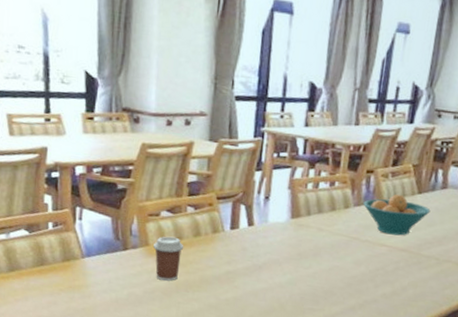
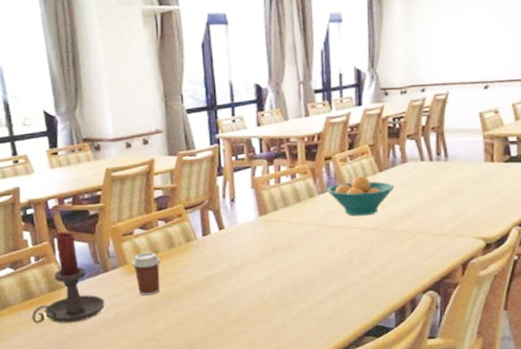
candle holder: none [41,201,119,297] -> present [32,232,105,324]

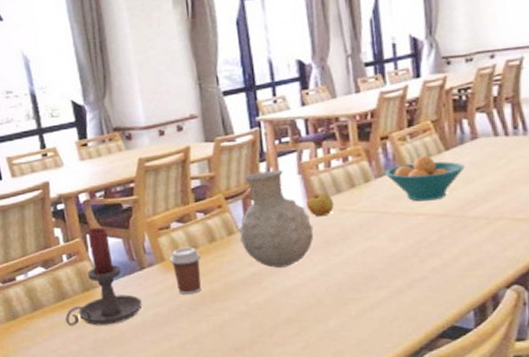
vase: none [196,183,263,273] -> present [238,169,314,268]
apple: none [258,205,282,228] -> present [307,192,334,217]

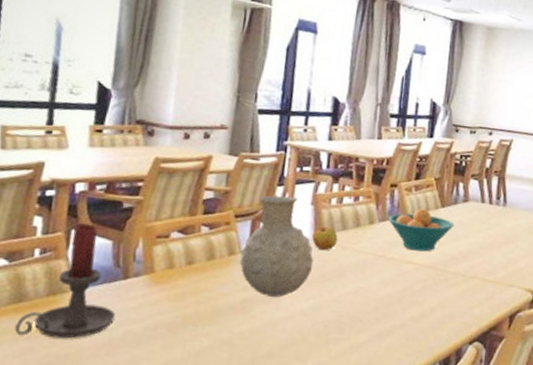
coffee cup: present [170,247,202,294] -> none [159,260,196,314]

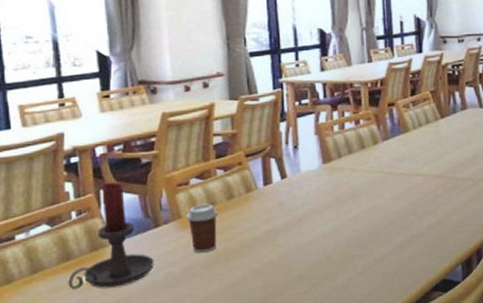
coffee cup: none [159,260,196,314] -> present [186,204,219,253]
vase: present [240,195,314,297] -> none [256,129,327,225]
apple: present [312,226,338,251] -> none [321,153,346,176]
fruit bowl: present [388,209,454,252] -> none [391,122,456,163]

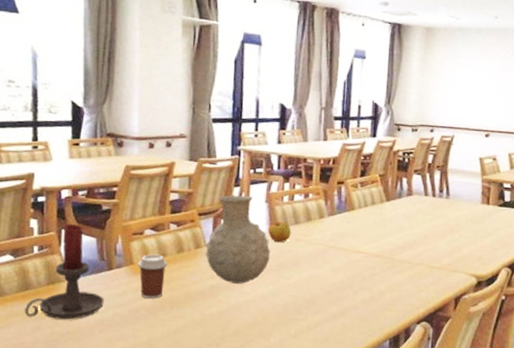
vase: none [256,129,327,225] -> present [205,195,271,284]
apple: none [321,153,346,176] -> present [268,221,291,243]

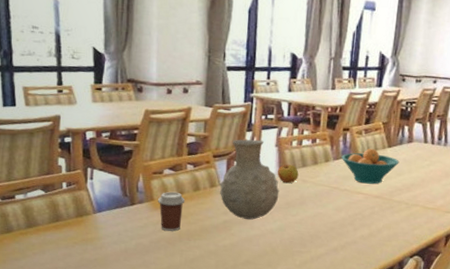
candle holder: present [25,224,104,320] -> none [57,163,128,248]
fruit bowl: none [336,203,399,242] -> present [341,149,399,184]

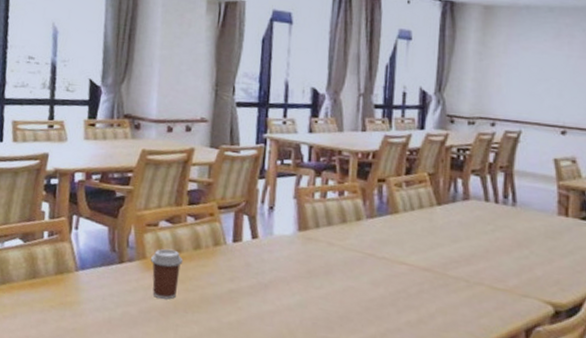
vase: present [220,139,280,220] -> none [225,187,299,291]
apple: present [278,164,299,184] -> none [296,221,323,246]
fruit bowl: present [341,149,399,184] -> none [376,206,453,253]

